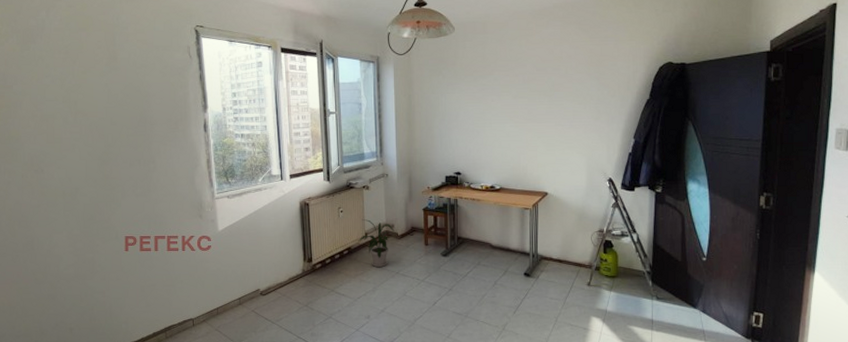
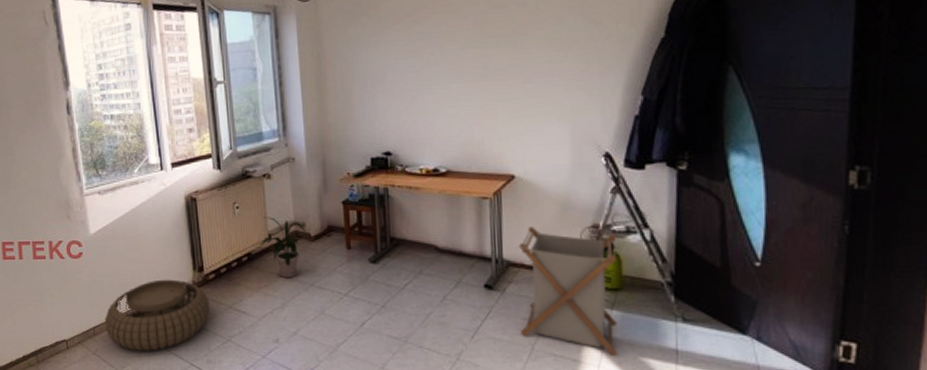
pouf: none [227,268,316,327] -> present [104,279,210,351]
laundry basket: none [548,230,615,325] -> present [519,226,617,356]

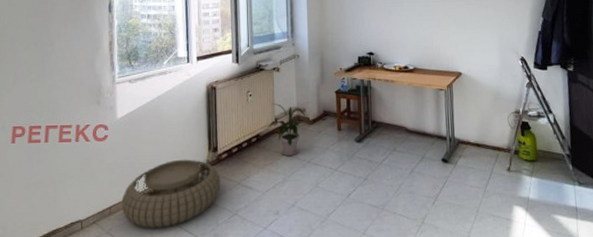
laundry basket: present [519,226,617,356] -> none [466,112,536,214]

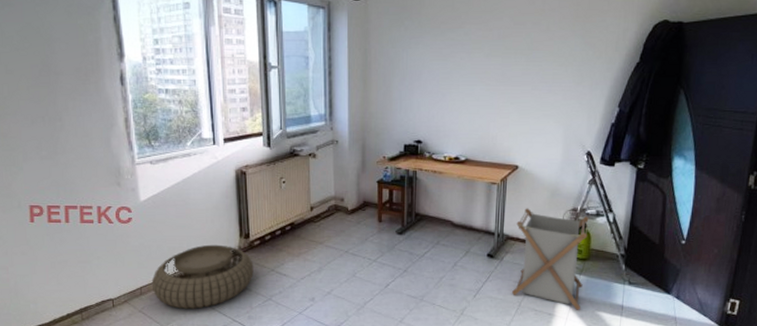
house plant: present [267,103,306,157] -> none [302,192,345,246]
laundry basket: none [466,112,536,214] -> present [511,208,589,310]

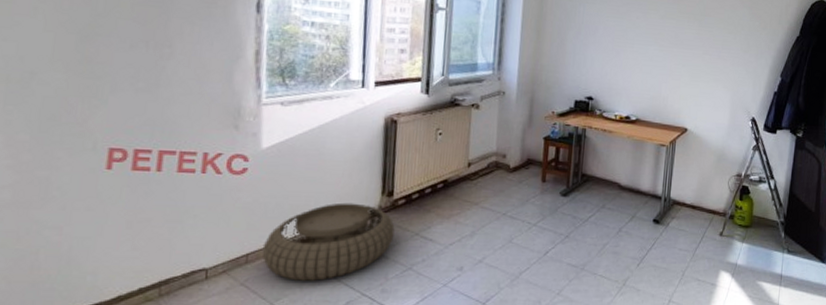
laundry basket: present [511,208,589,310] -> none [675,172,752,280]

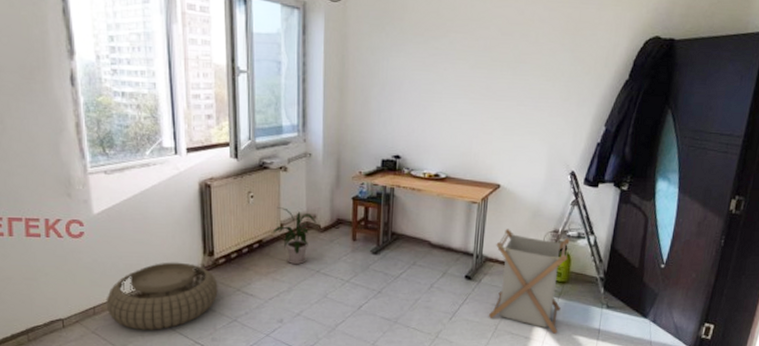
house plant: none [457,146,506,207] -> present [271,207,317,265]
laundry basket: none [675,172,752,280] -> present [488,229,570,334]

